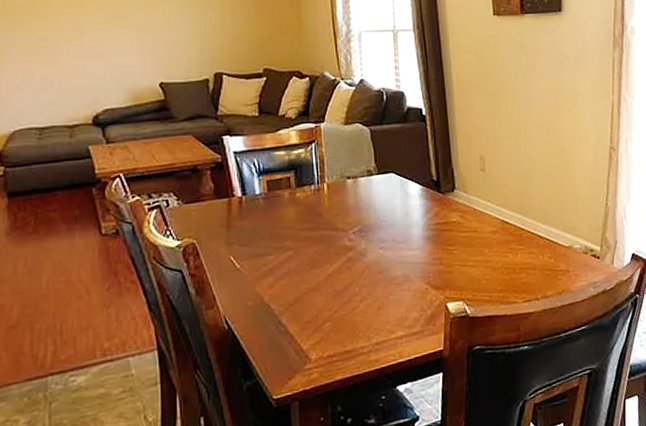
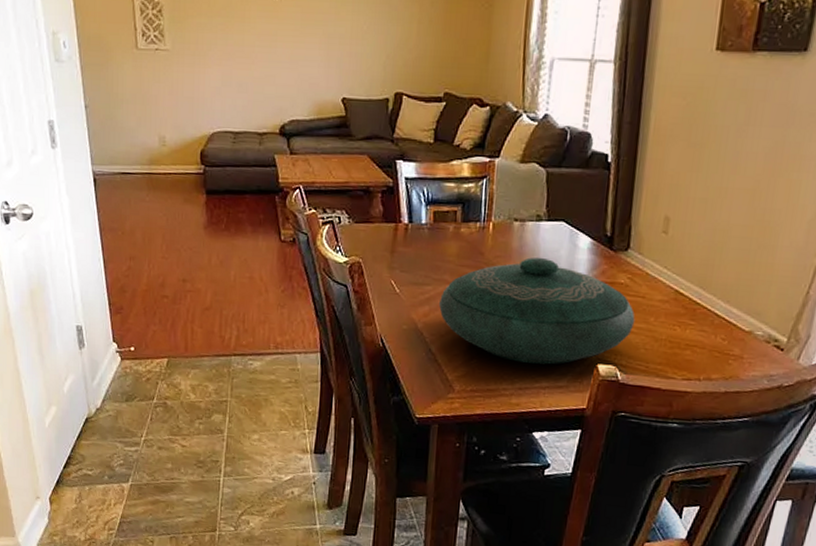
decorative bowl: none [283,210,472,317] -> present [438,257,635,365]

